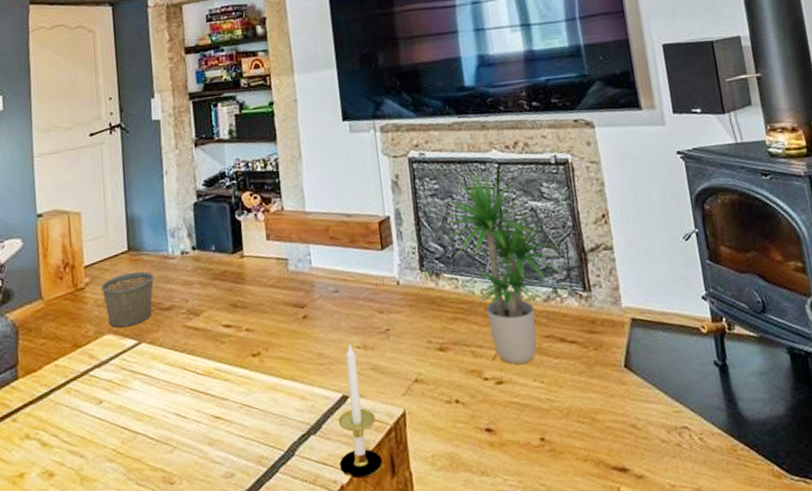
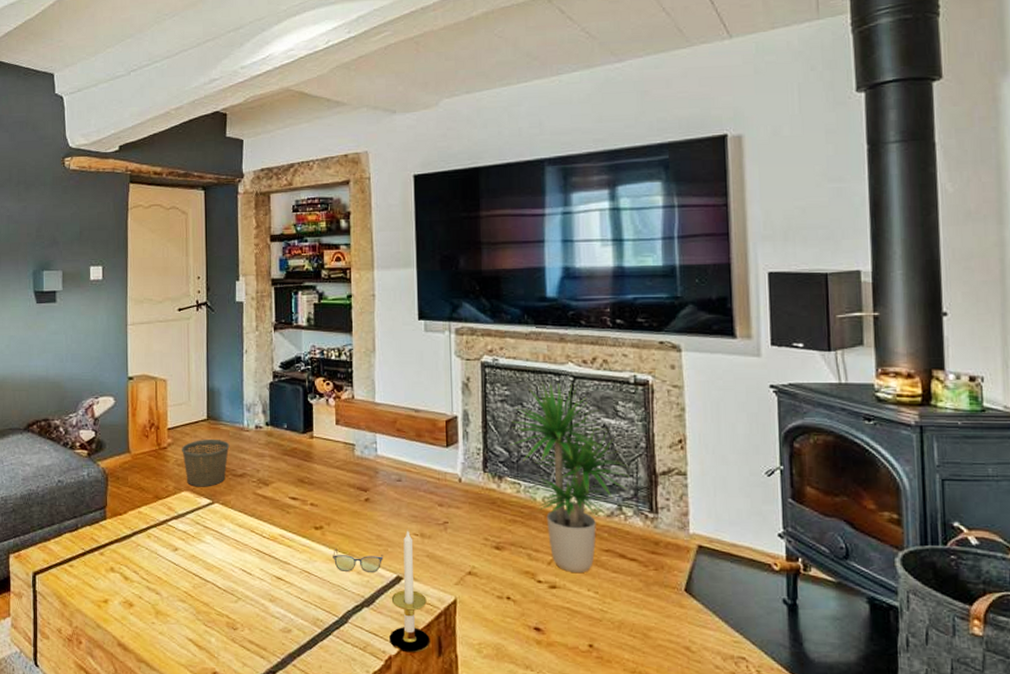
glasses: none [273,374,327,399] -> present [333,548,384,572]

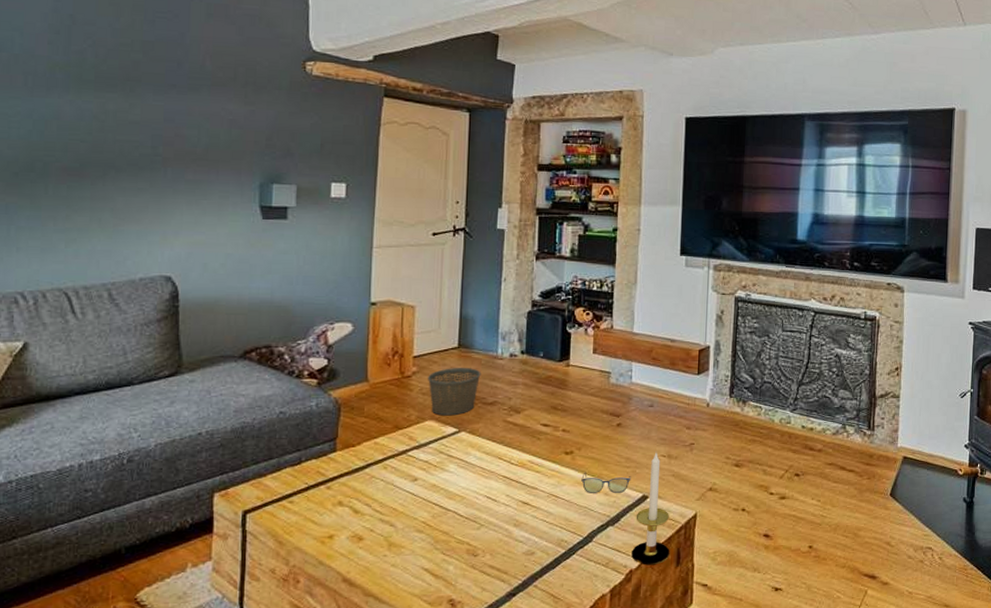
potted plant: present [510,382,630,572] -> none [755,316,854,484]

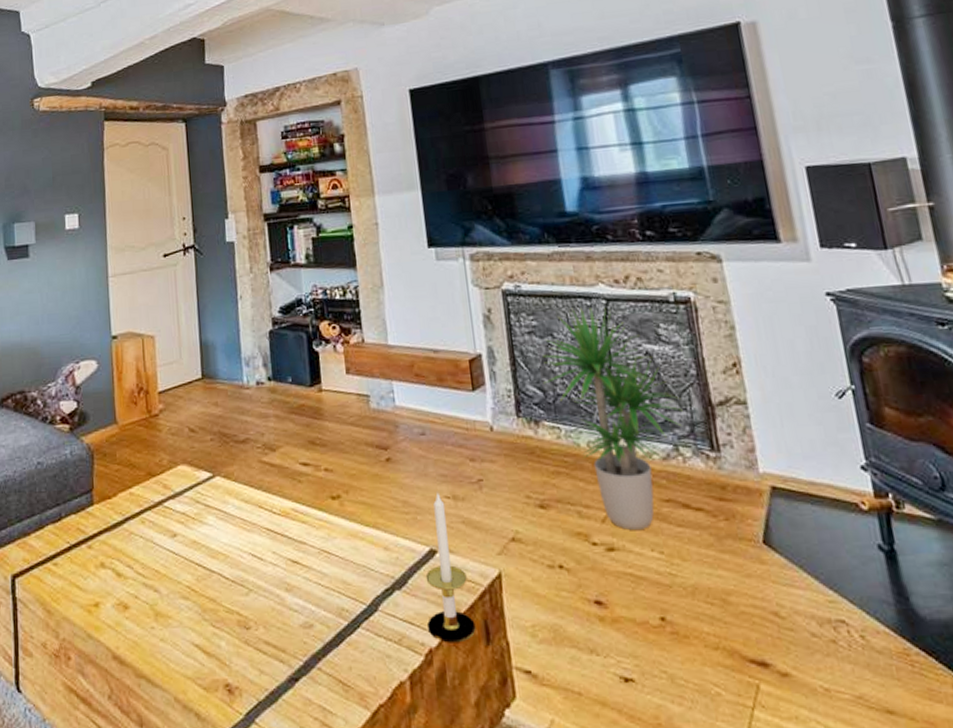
basket: present [427,367,481,416] -> none [174,400,229,459]
glasses: present [581,472,631,493] -> none [354,521,413,548]
potted plant: none [755,316,854,484] -> present [542,307,683,530]

